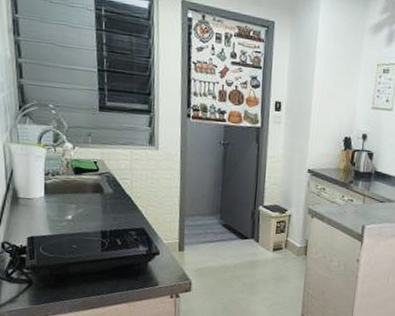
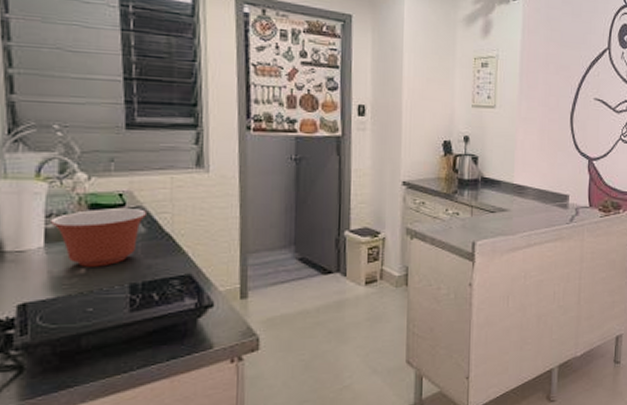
mixing bowl: none [48,172,113,216] -> present [51,208,146,267]

